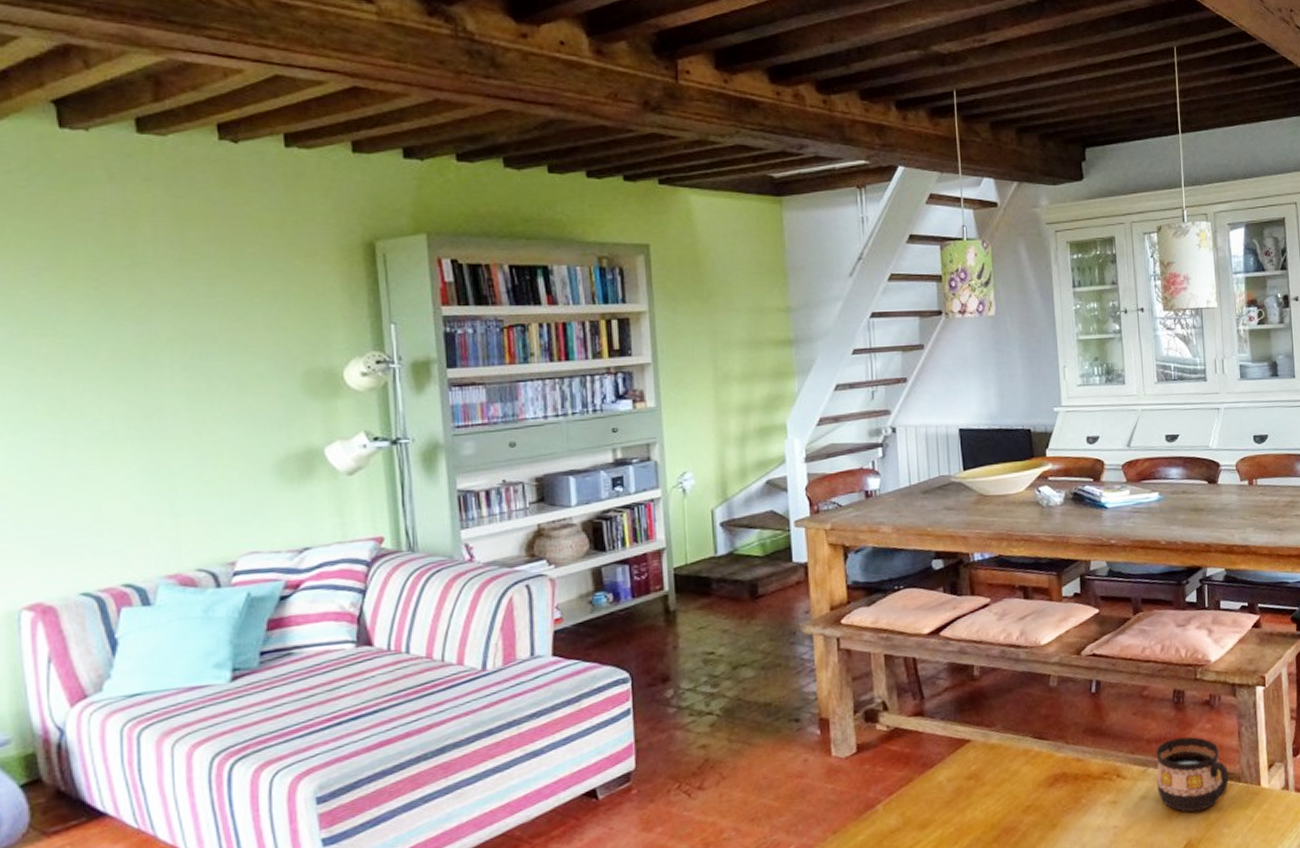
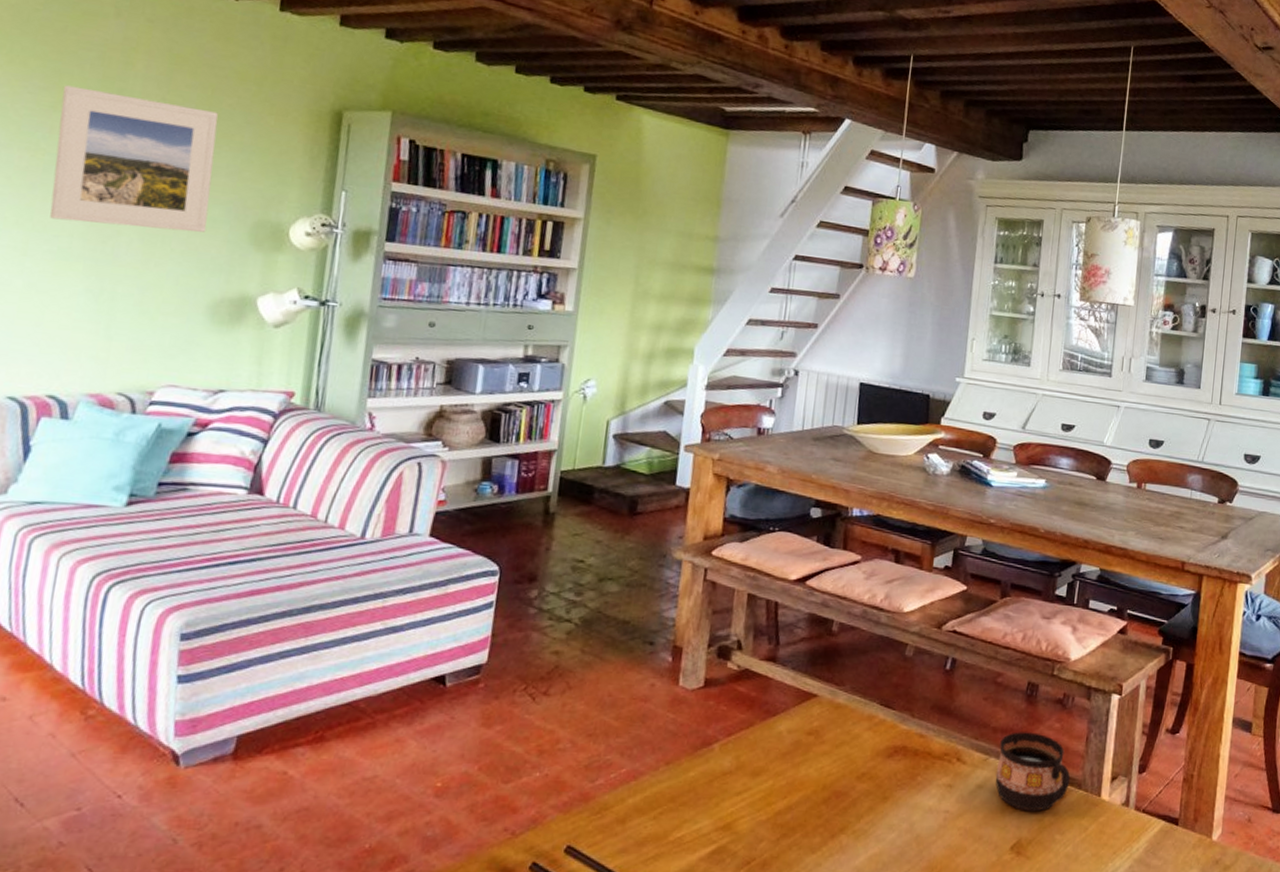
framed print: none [70,261,256,403] -> present [50,85,218,232]

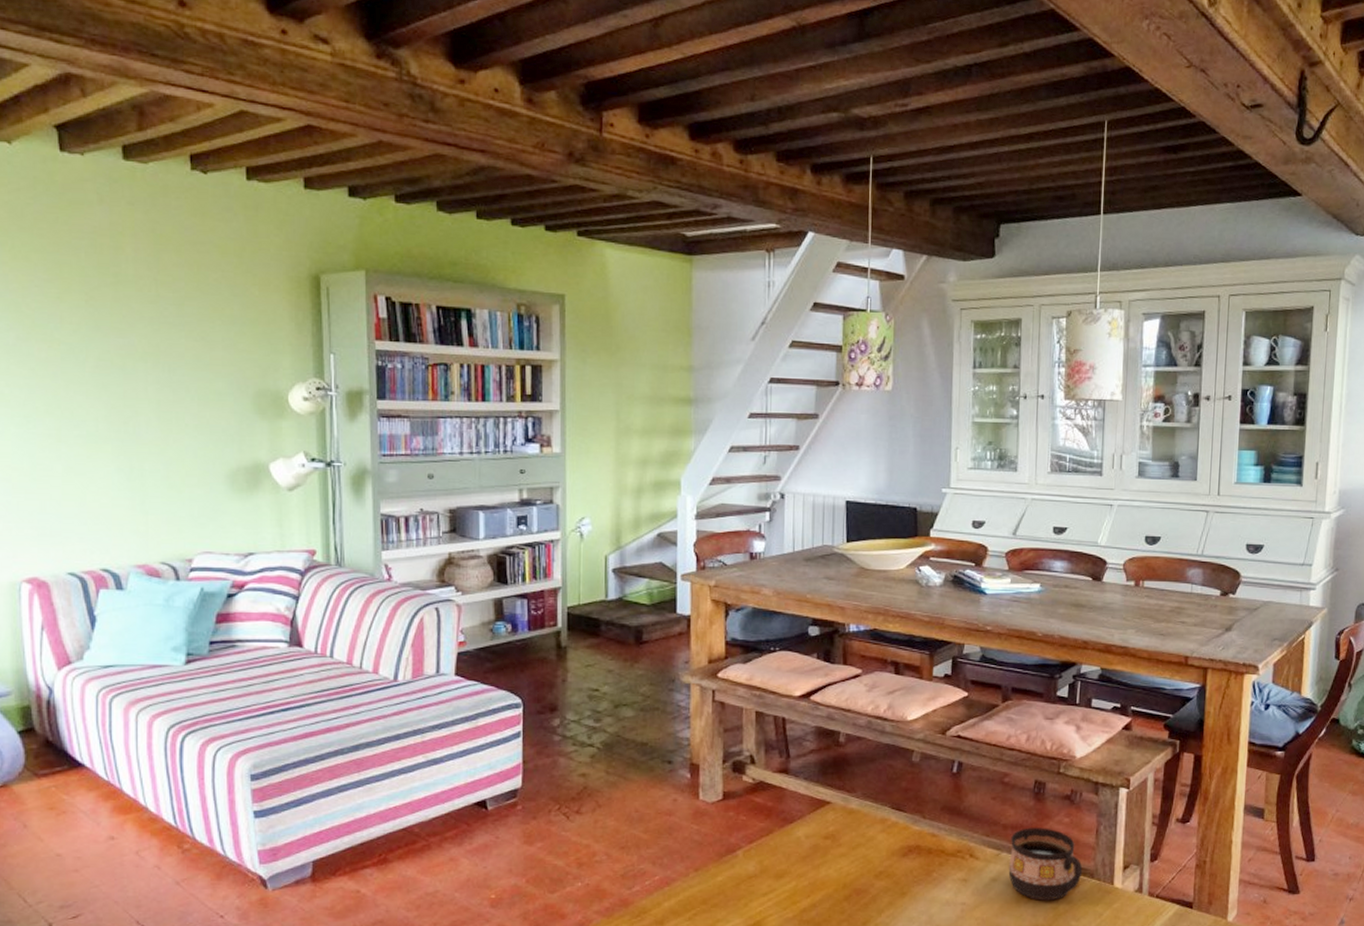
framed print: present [50,85,218,232] -> none [66,275,214,407]

